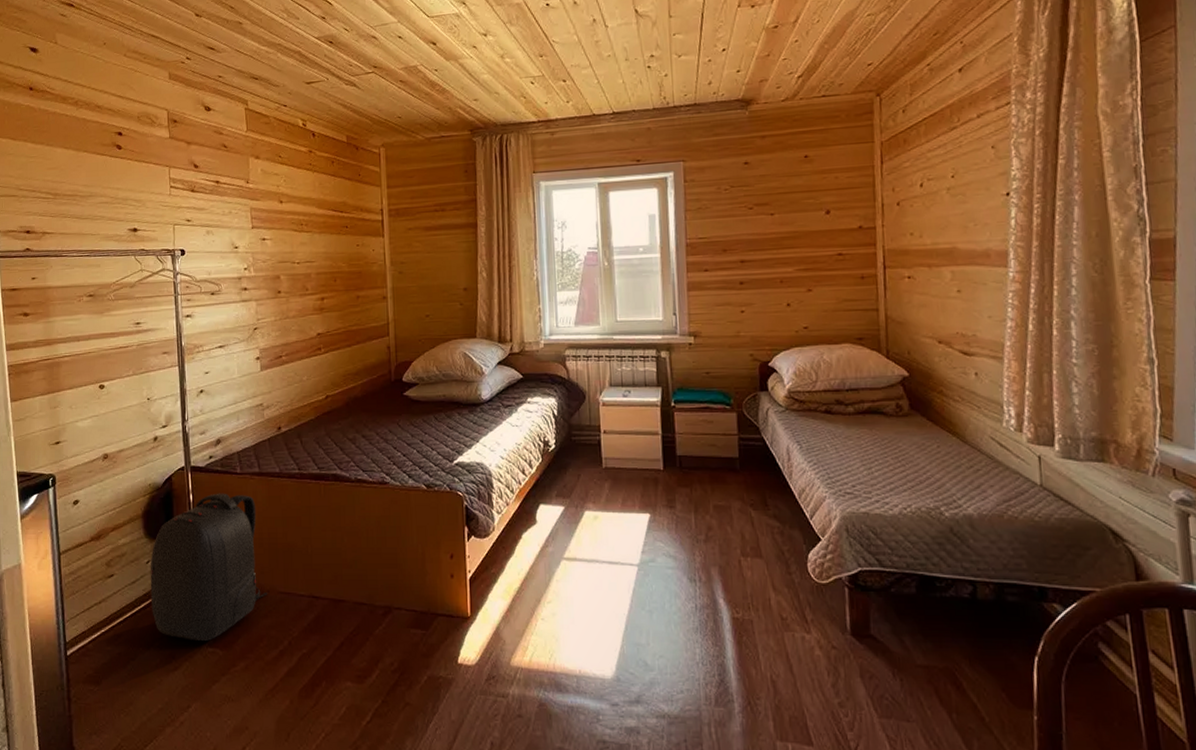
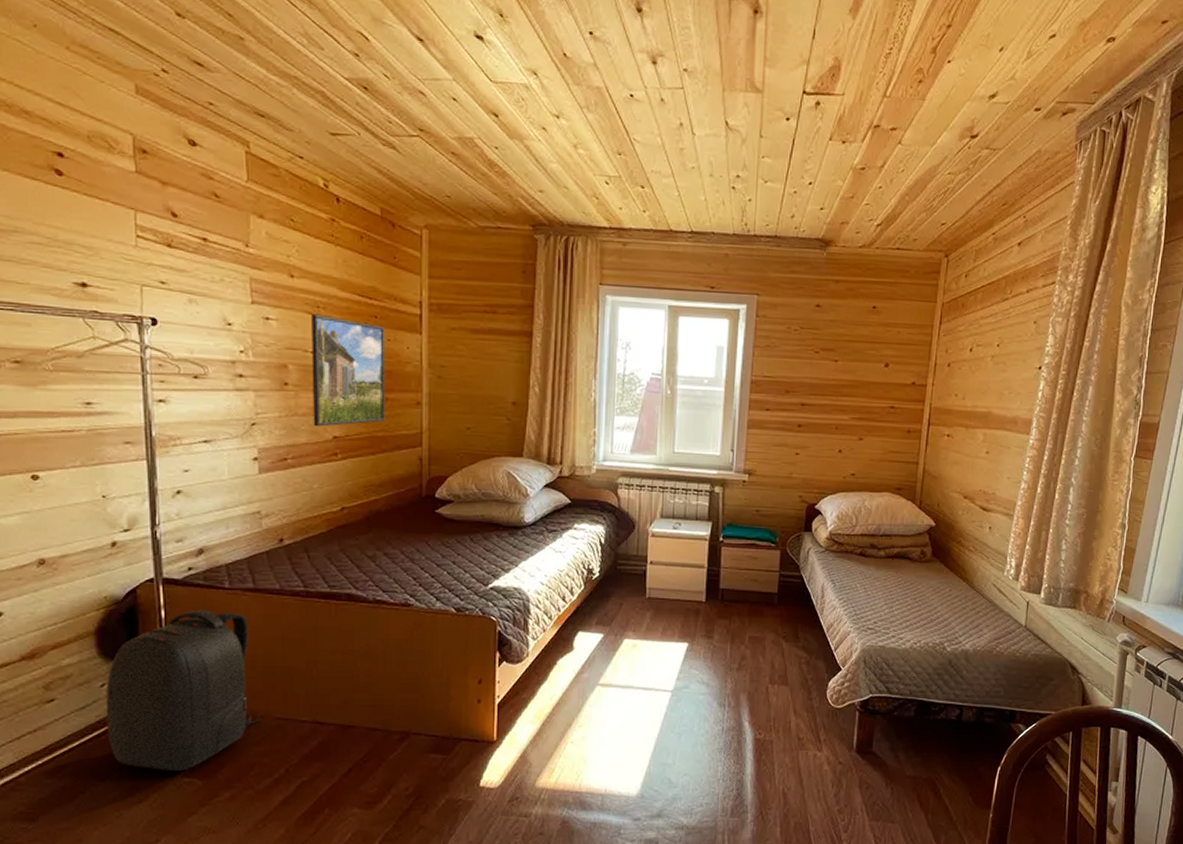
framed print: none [297,230,358,326] -> present [312,313,386,427]

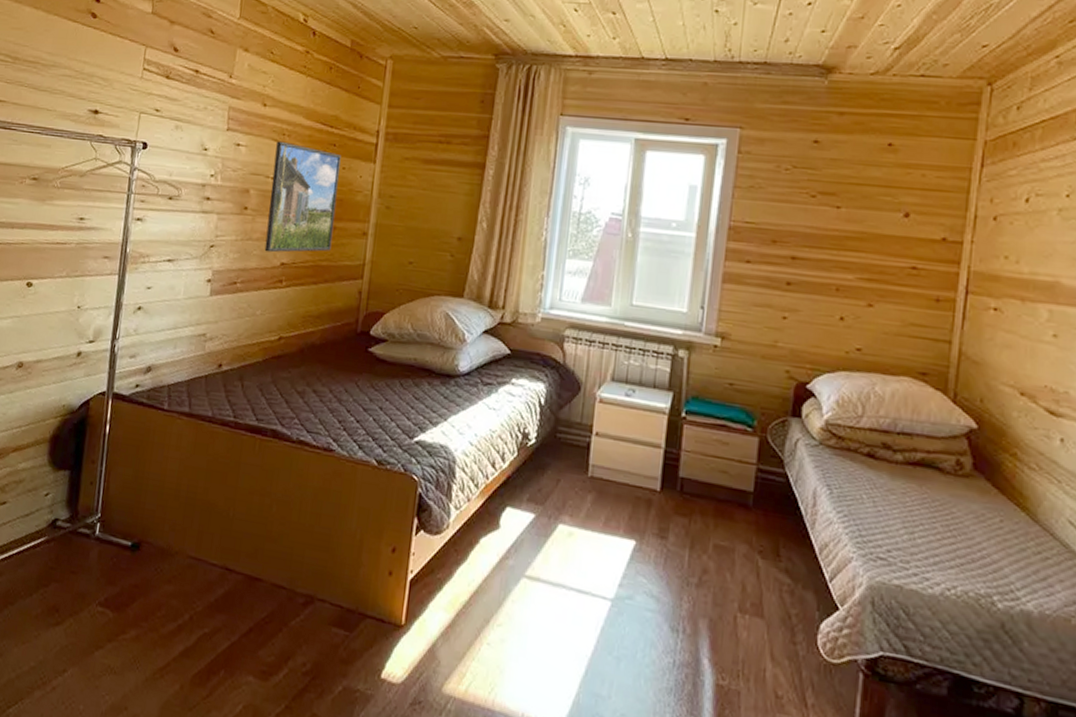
backpack: present [105,609,260,771] -> none [41,428,179,599]

